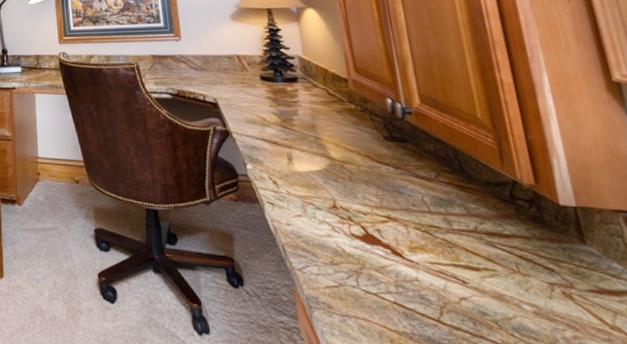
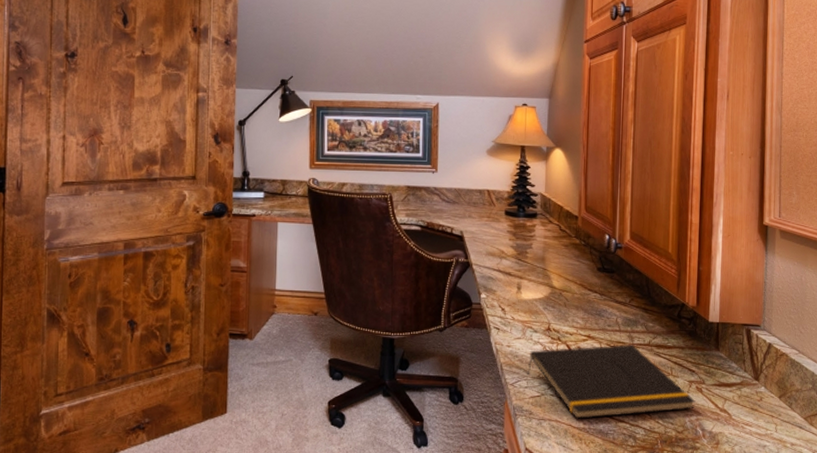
notepad: none [316,229,567,323] -> present [527,345,696,419]

